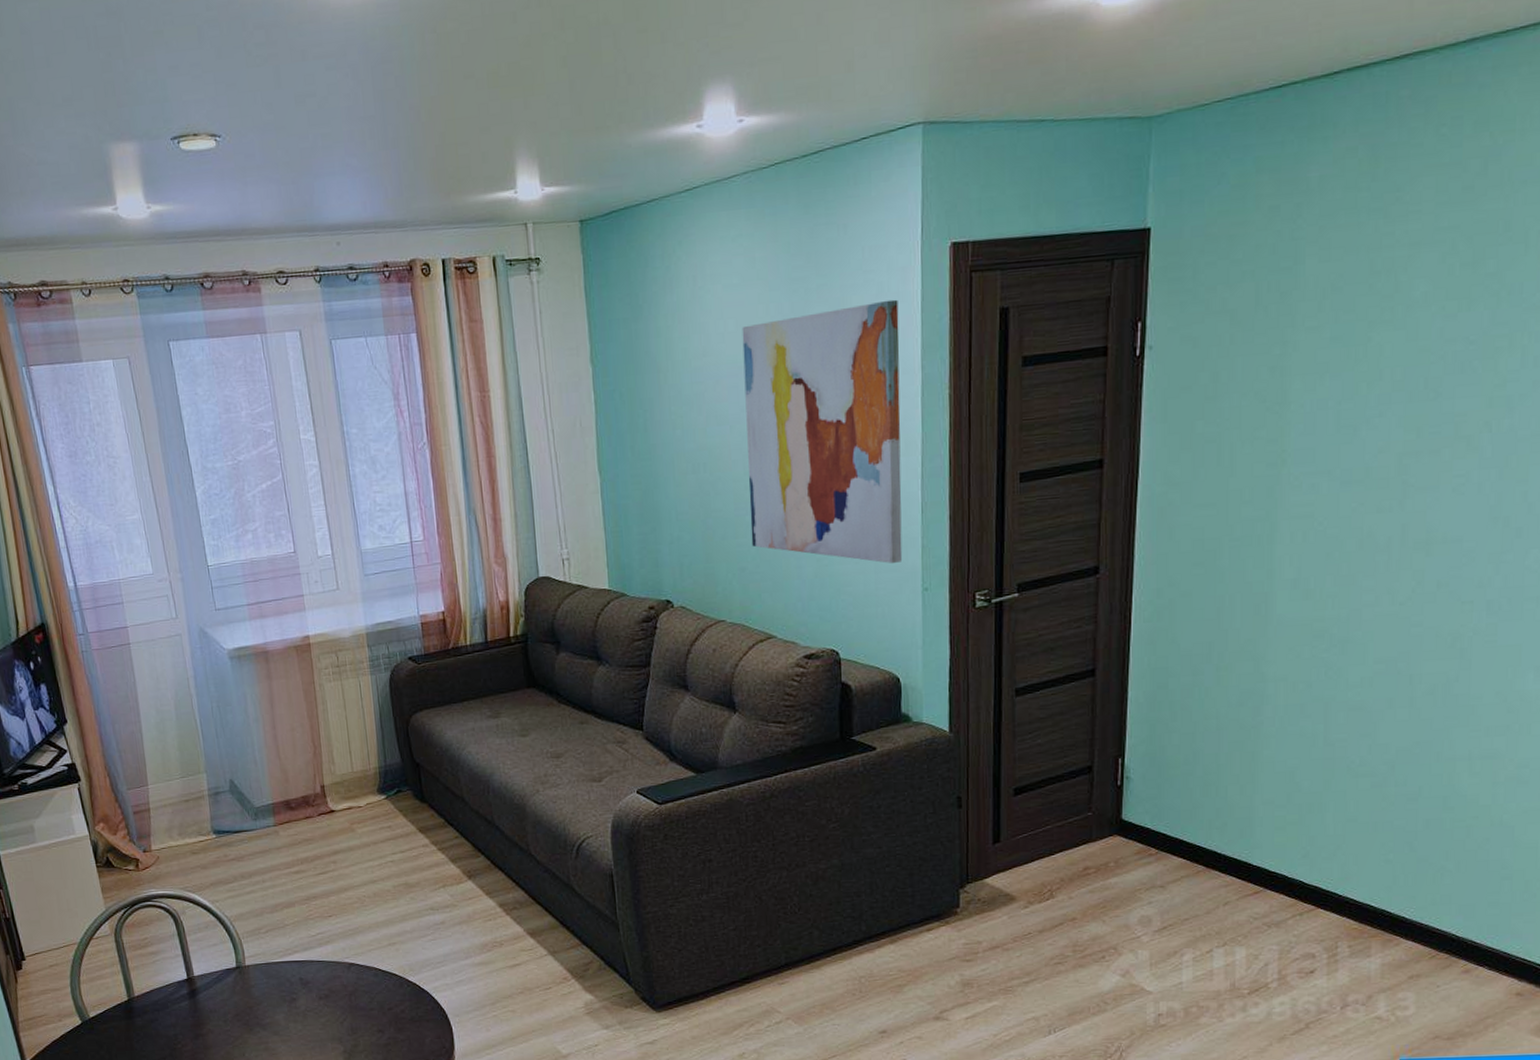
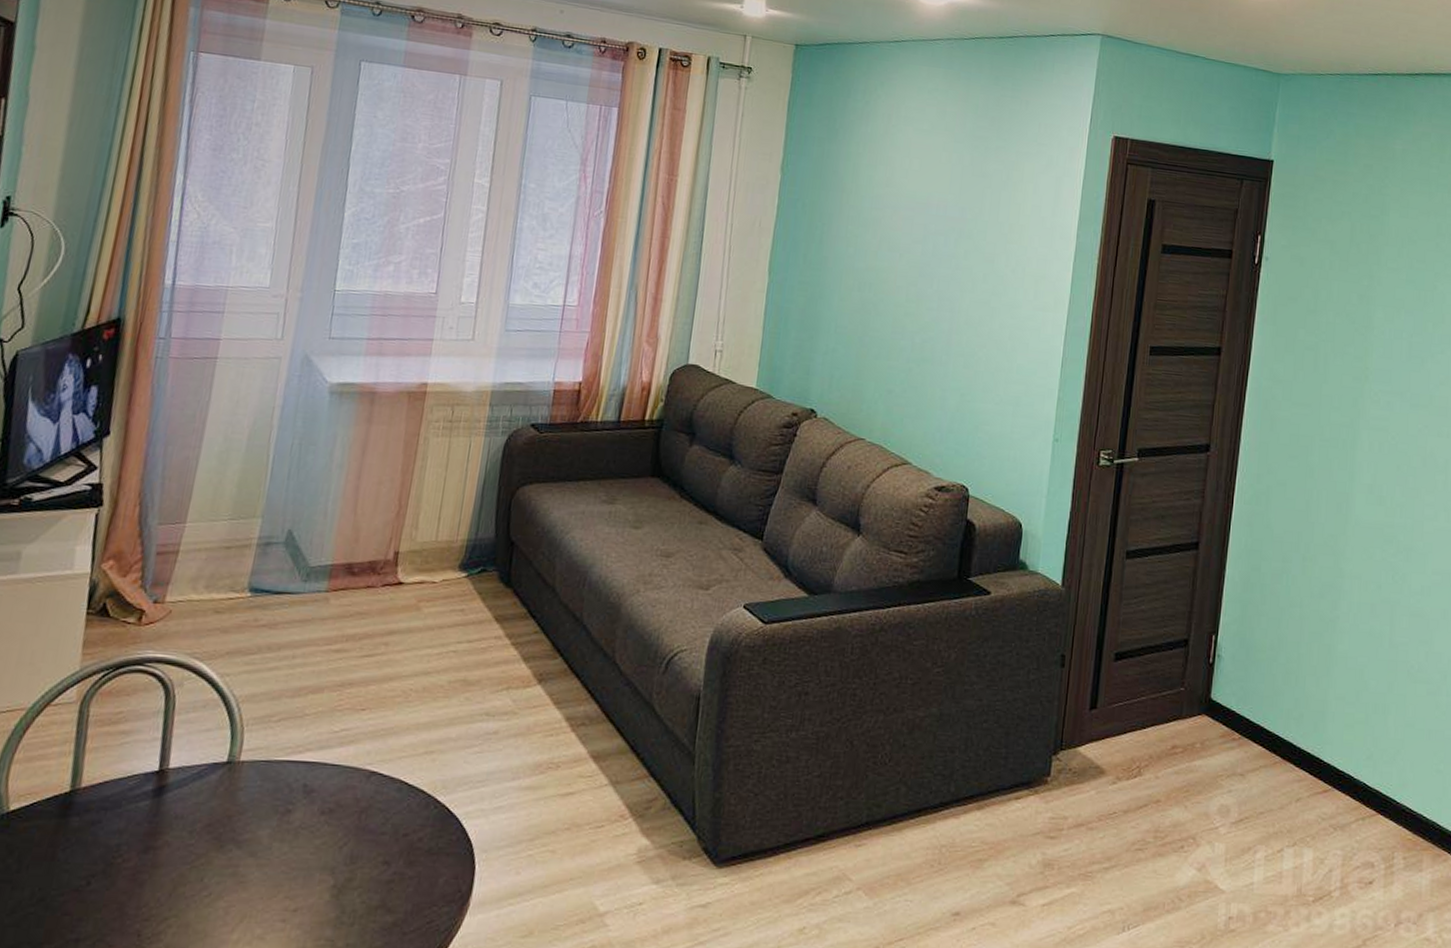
wall art: present [742,299,903,563] -> none [902,167,1064,410]

